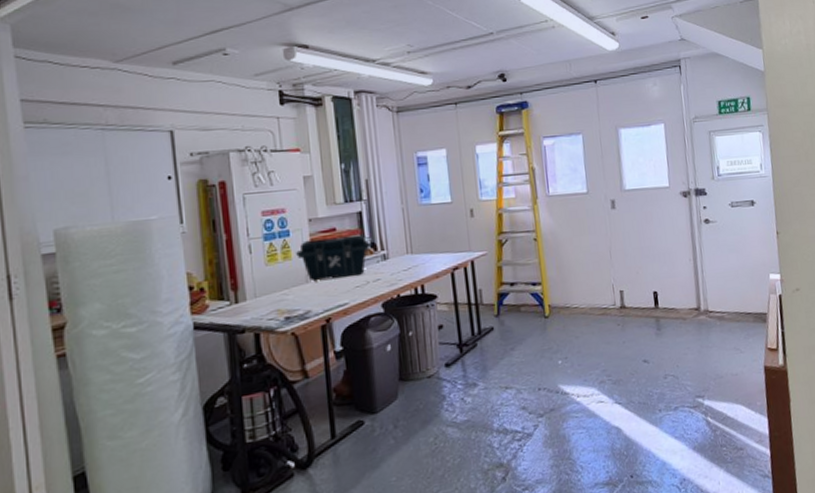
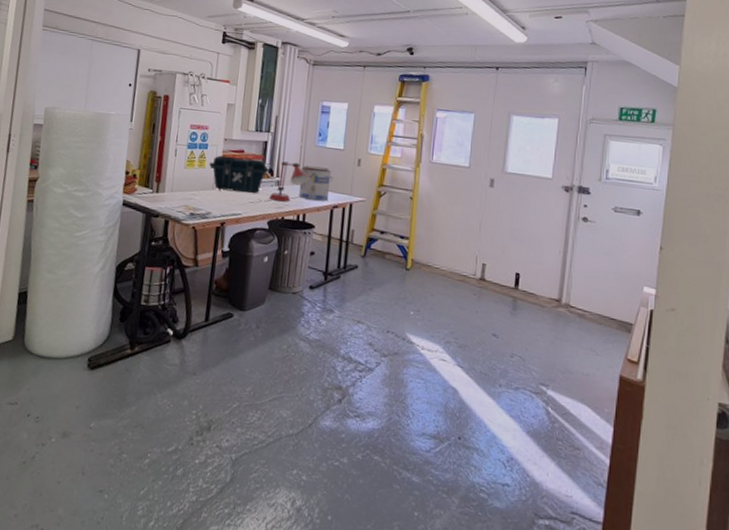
desk lamp: none [378,229,420,279] -> present [269,161,309,202]
paint can: none [408,227,447,268] -> present [298,165,334,201]

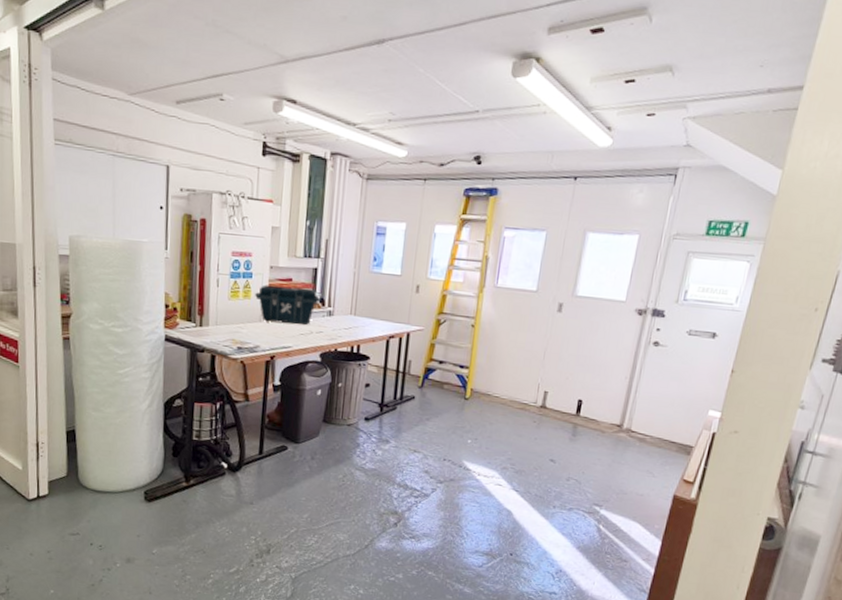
desk lamp: present [269,161,309,202] -> none [321,289,364,333]
paint can: present [298,165,334,201] -> none [352,293,390,331]

